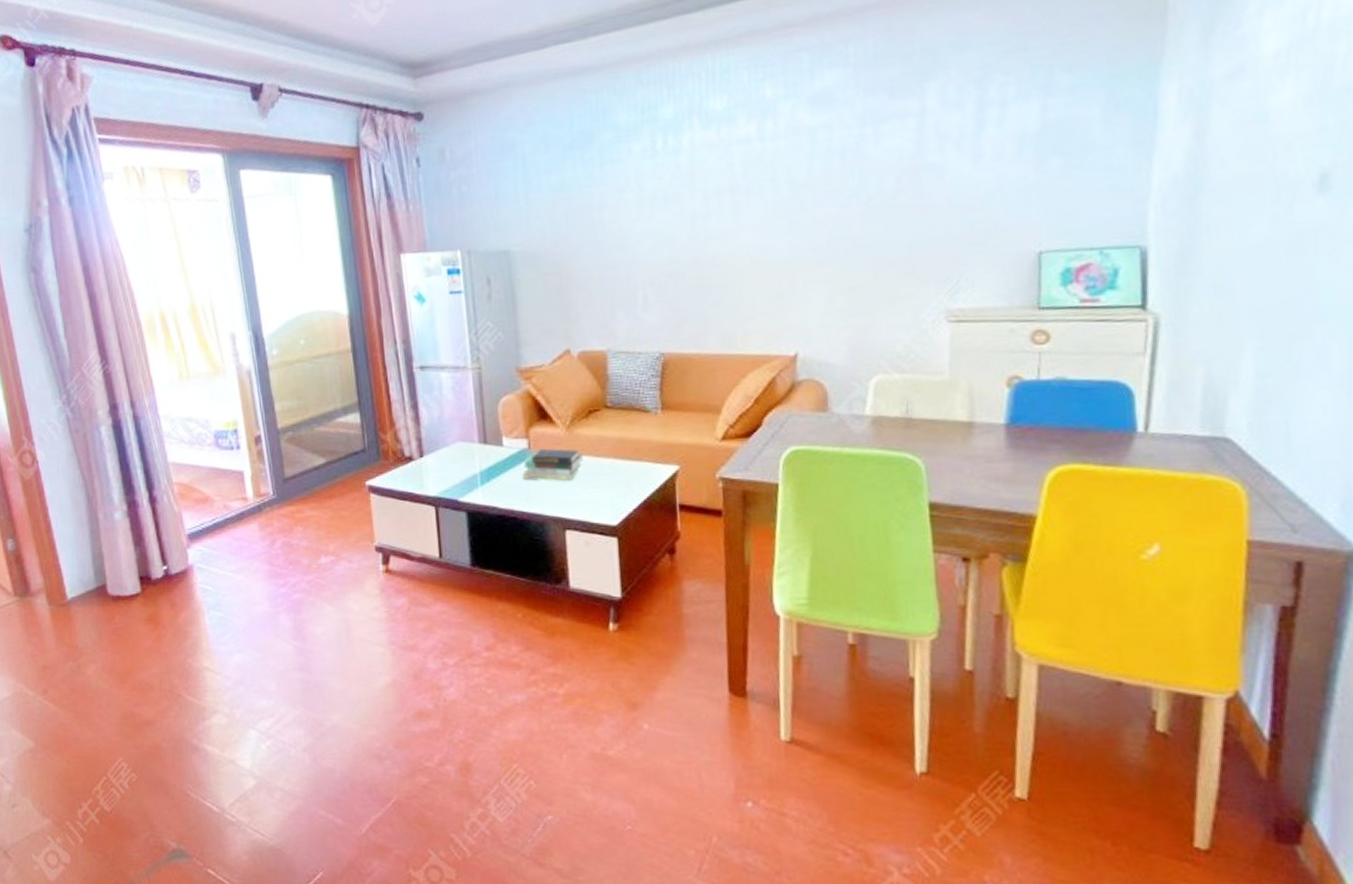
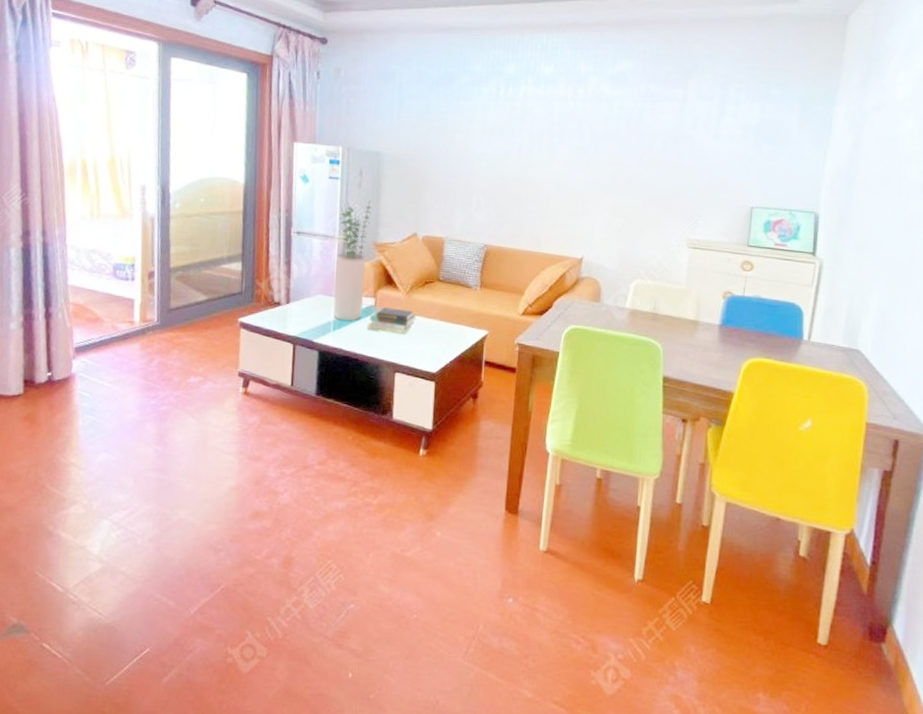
vase: none [469,315,515,472] -> present [333,200,372,322]

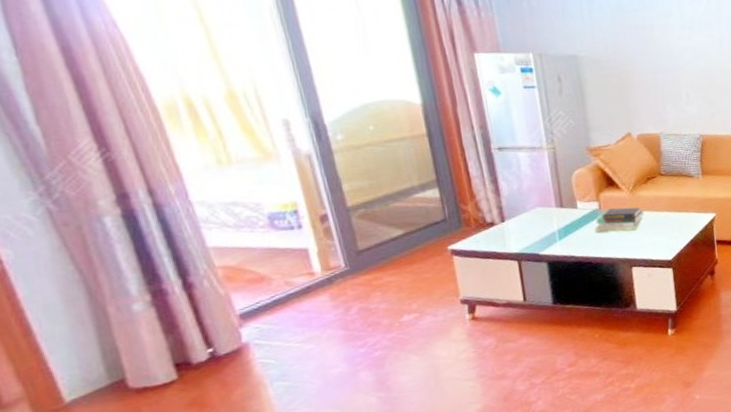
vase: present [333,200,372,322] -> none [543,106,588,230]

